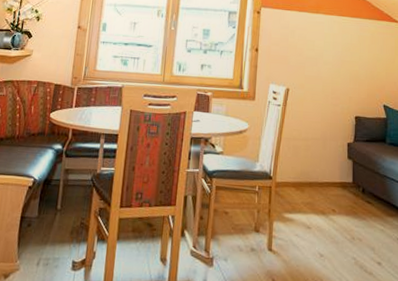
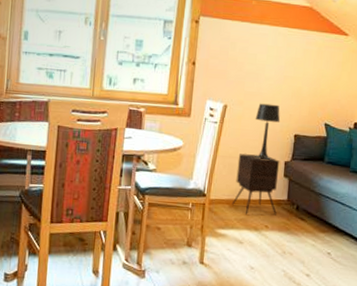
side table: none [297,135,343,199] -> present [231,153,280,216]
table lamp: none [316,86,341,141] -> present [255,103,281,160]

